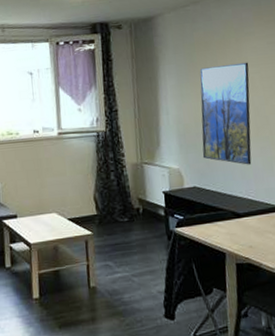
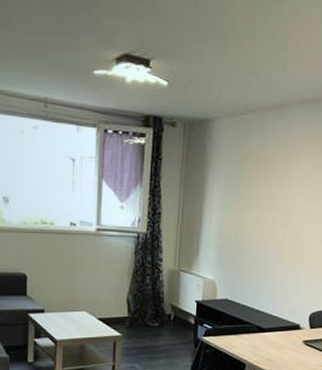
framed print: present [199,62,252,165] -> none [238,181,294,283]

